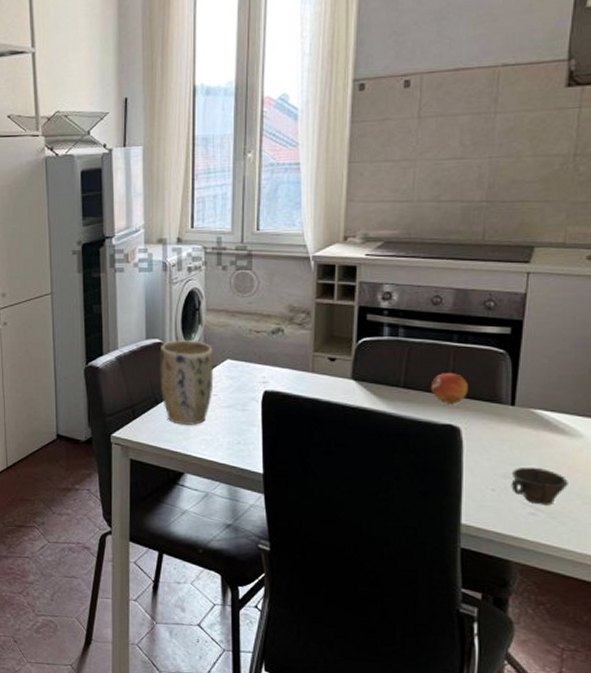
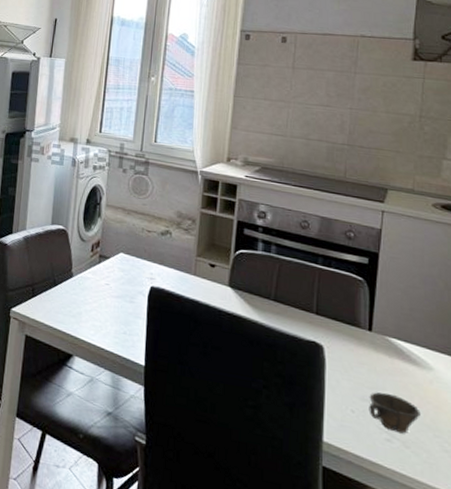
plant pot: present [159,340,214,425] -> none [59,229,109,310]
fruit: present [430,373,468,404] -> none [297,292,331,323]

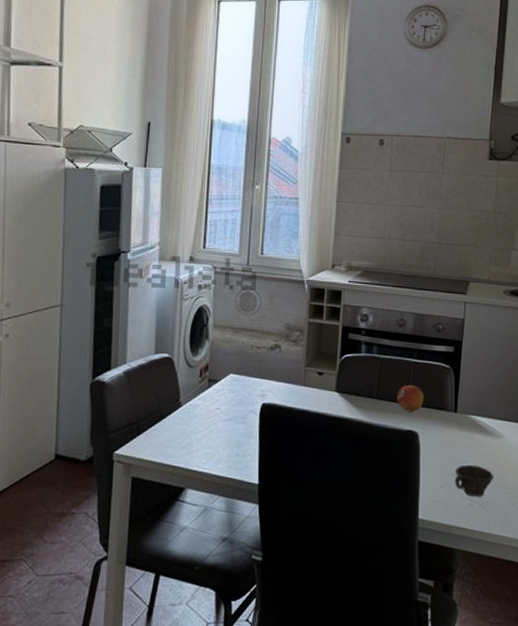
fruit: none [297,292,331,323] -> present [396,385,424,412]

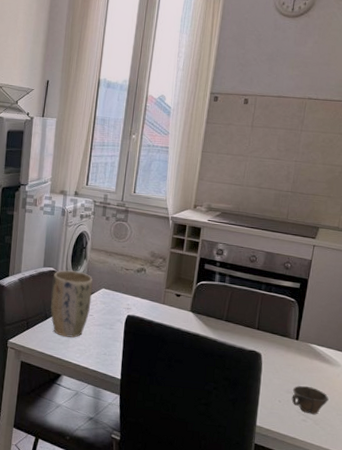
plant pot: none [166,355,218,439] -> present [50,270,93,338]
fruit: present [396,385,424,412] -> none [243,312,269,336]

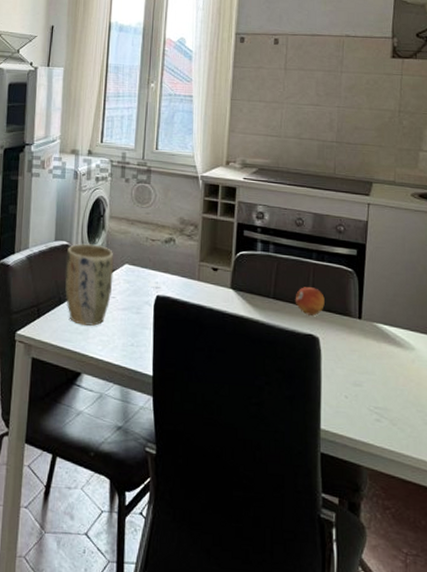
fruit: none [243,312,269,336] -> present [295,287,325,316]
cup: present [291,385,329,415] -> none [360,375,405,413]

